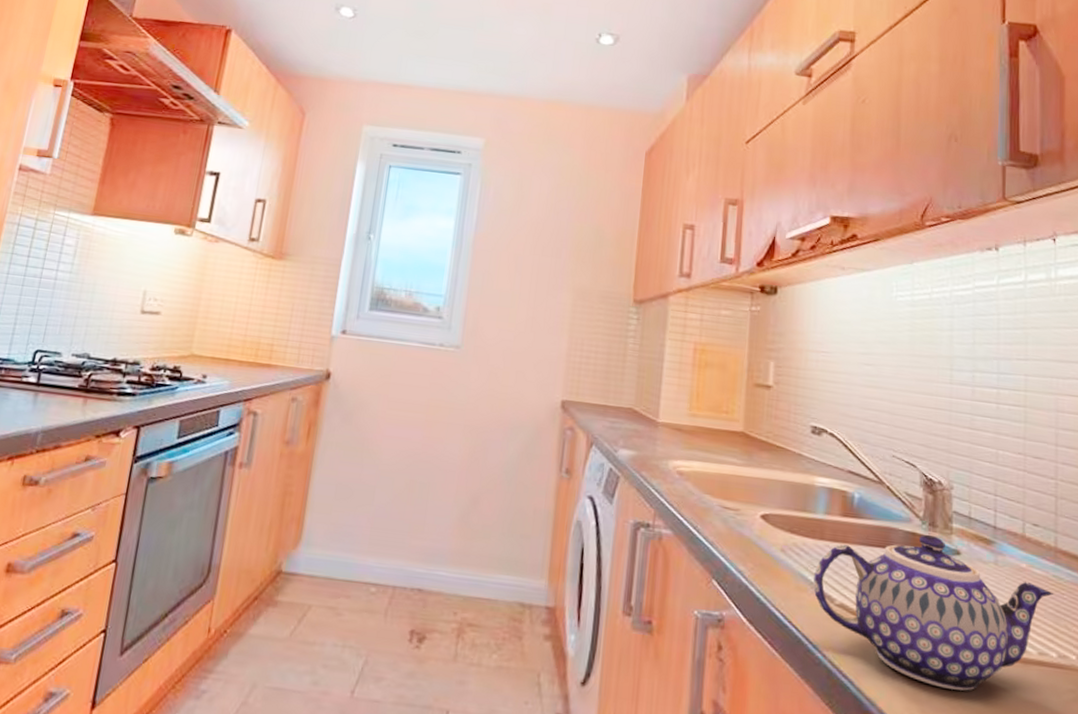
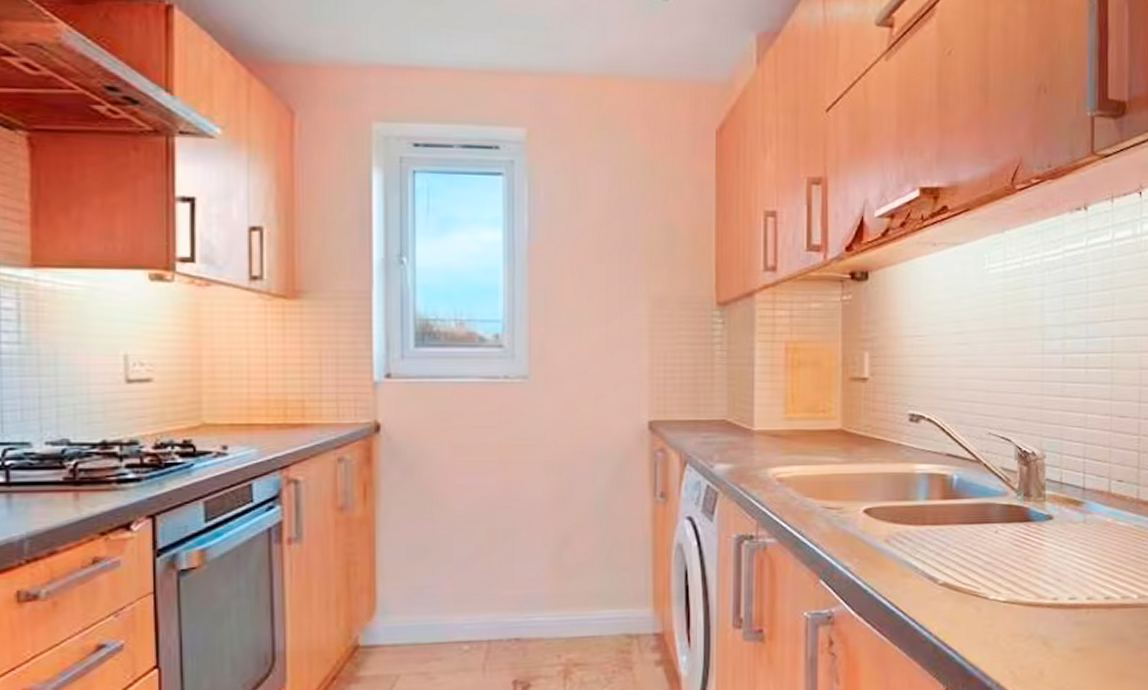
teapot: present [813,534,1054,691] -> none [917,504,1136,643]

